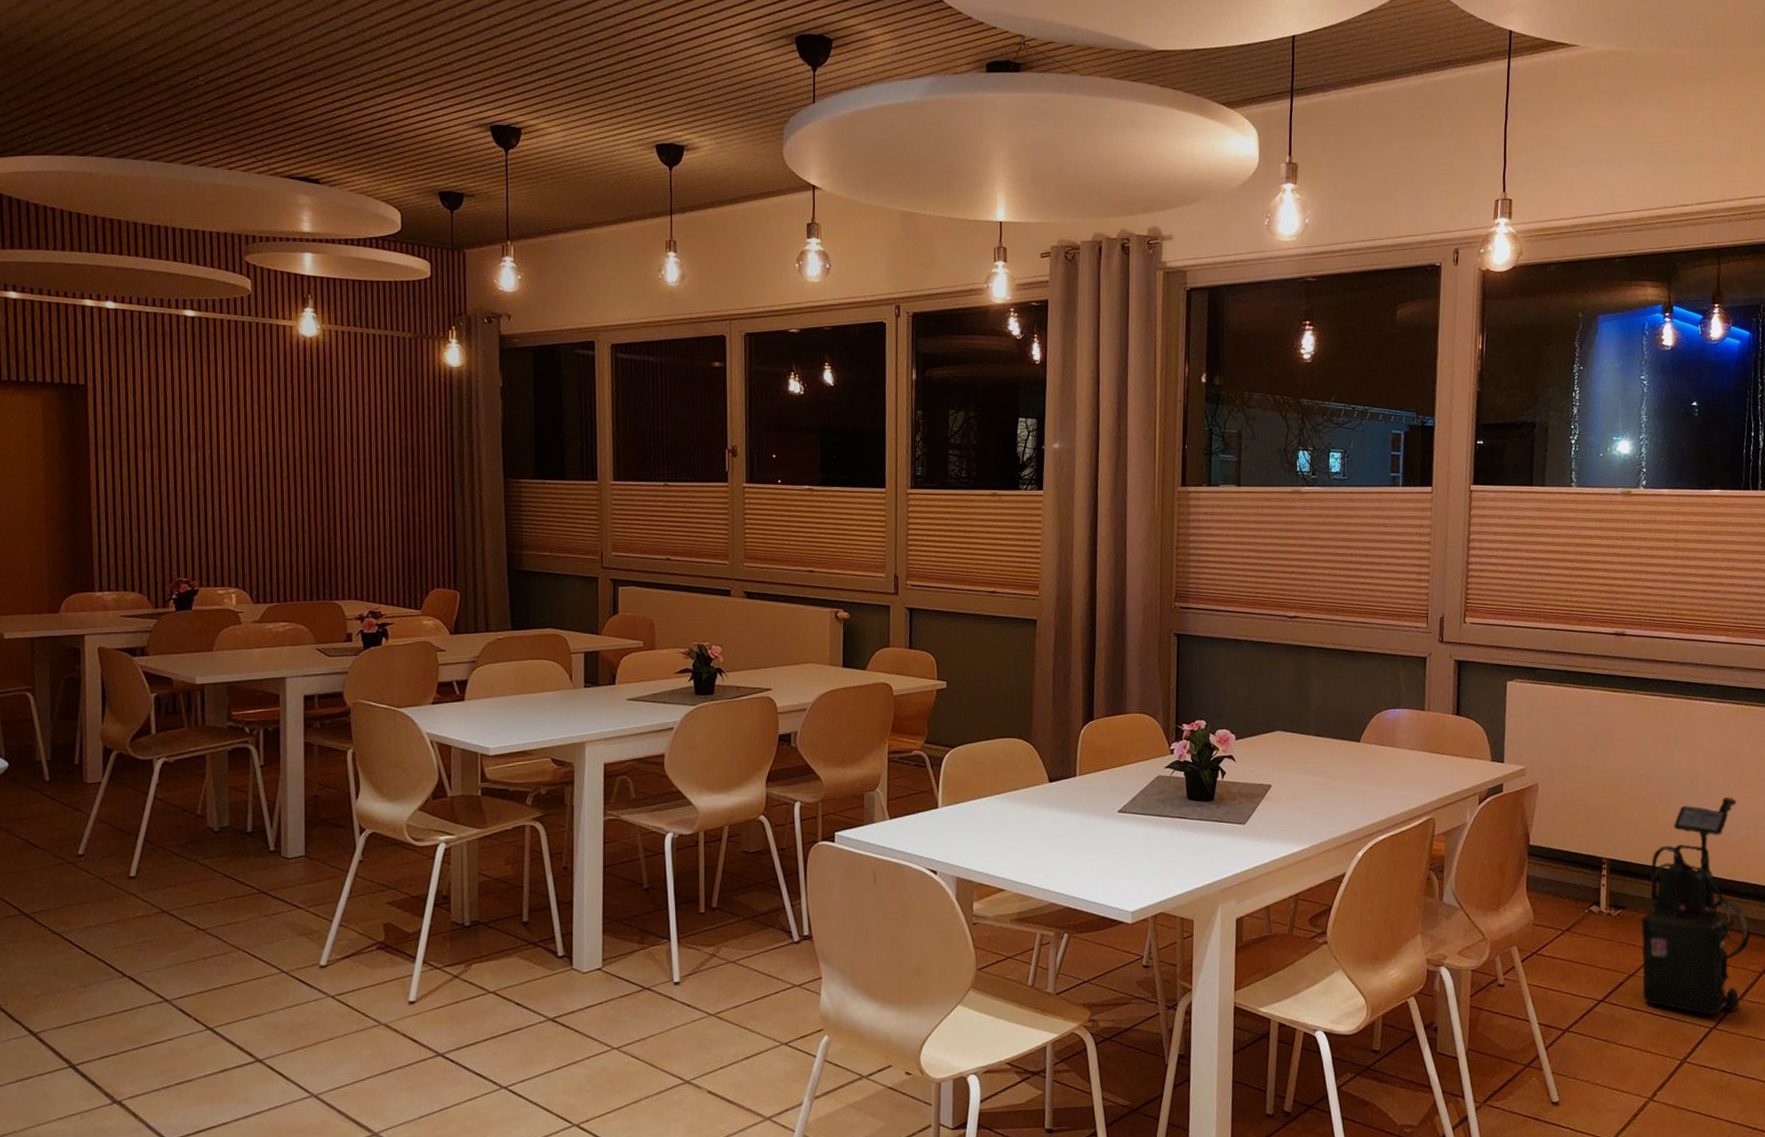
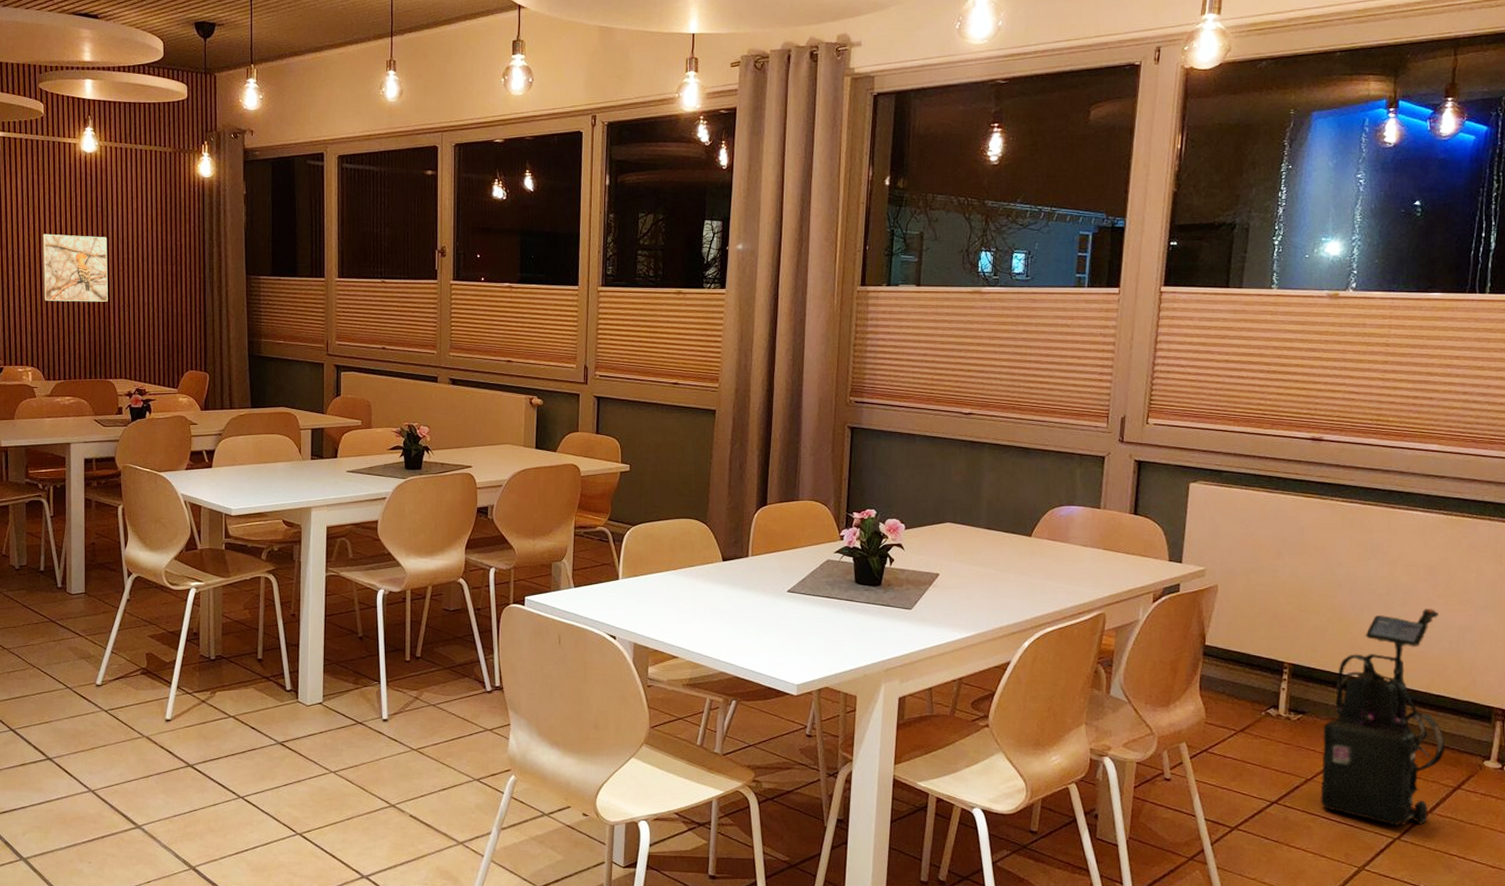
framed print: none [248,431,333,511] -> present [42,234,108,302]

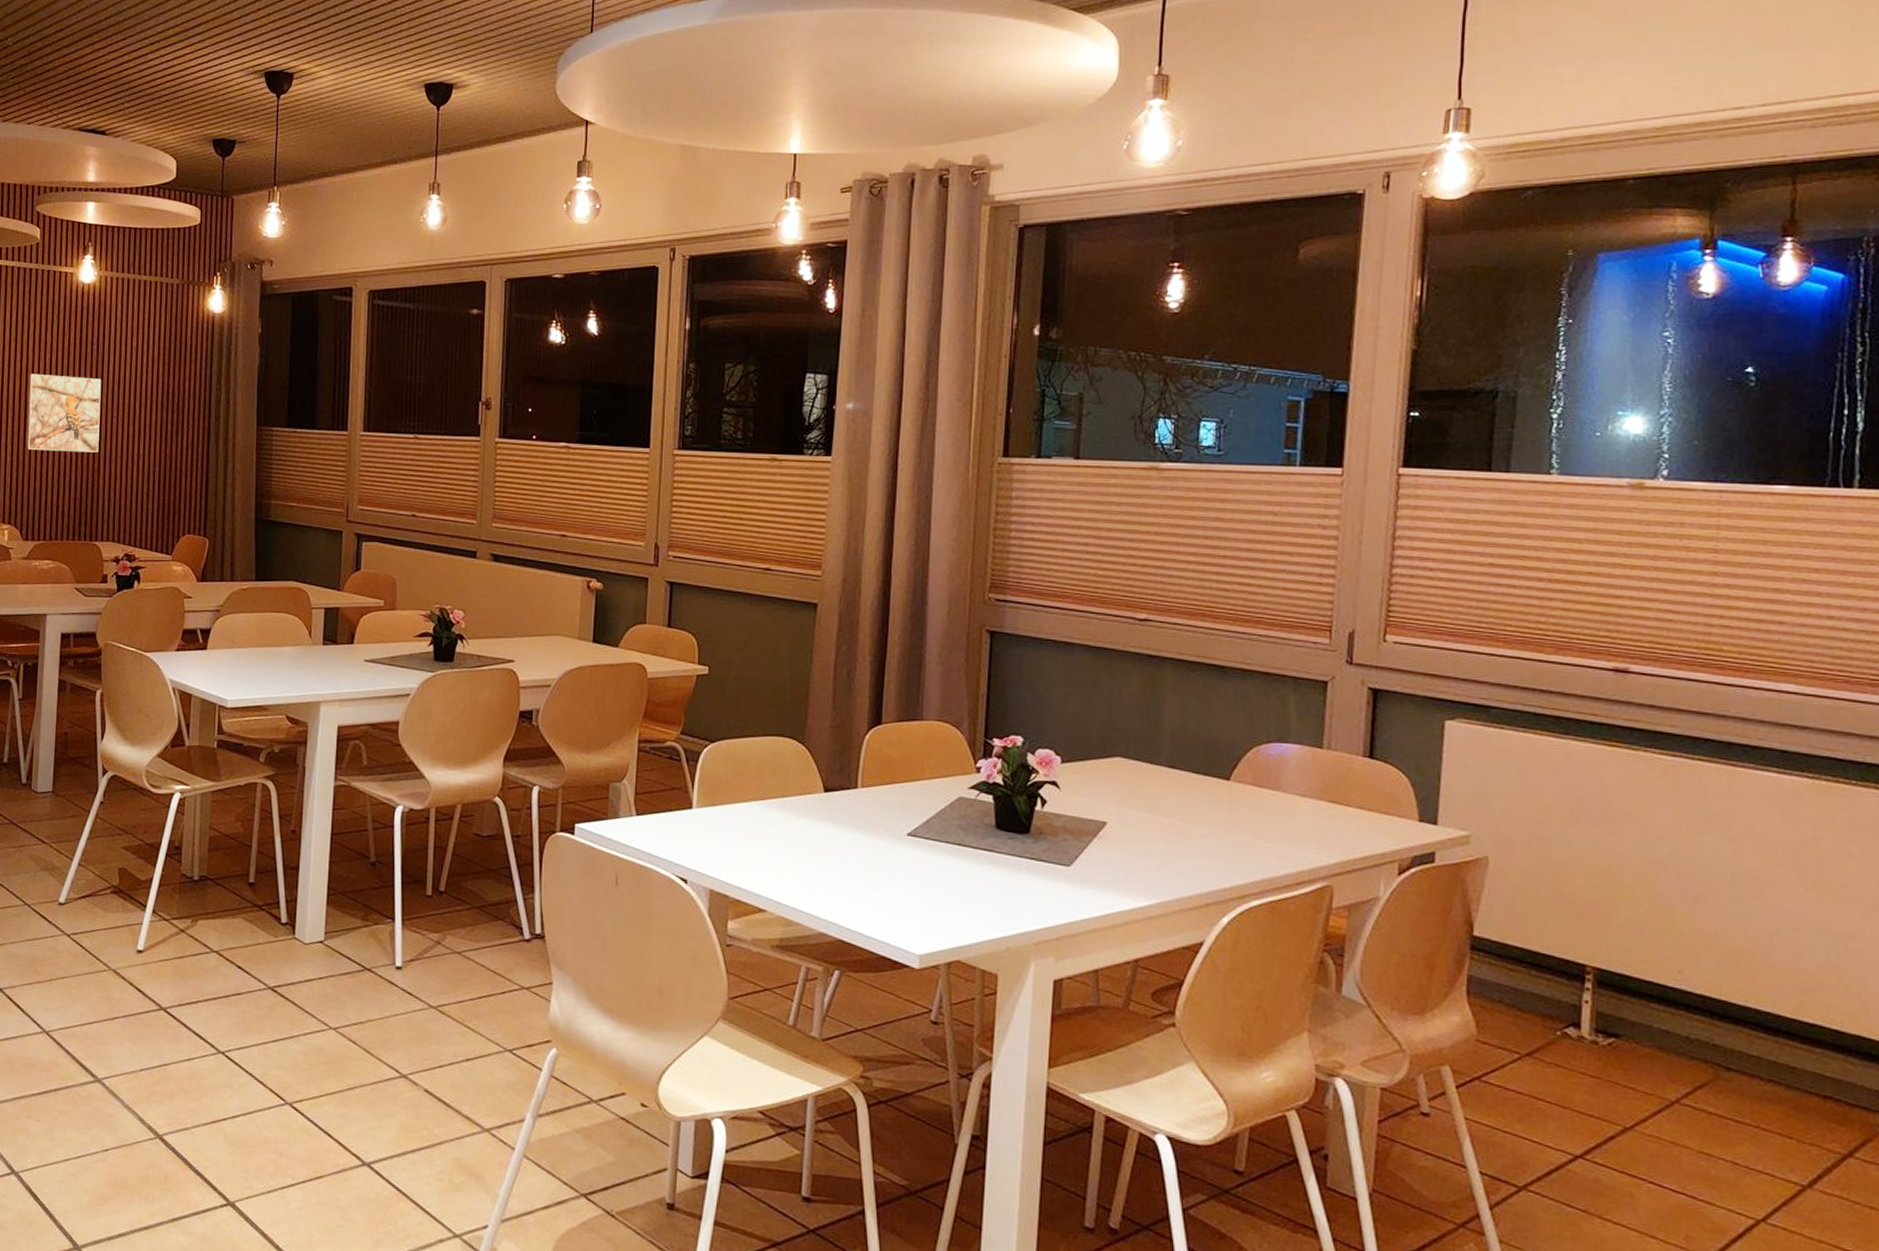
vacuum cleaner: present [1320,608,1446,827] -> none [1645,903,1828,1204]

